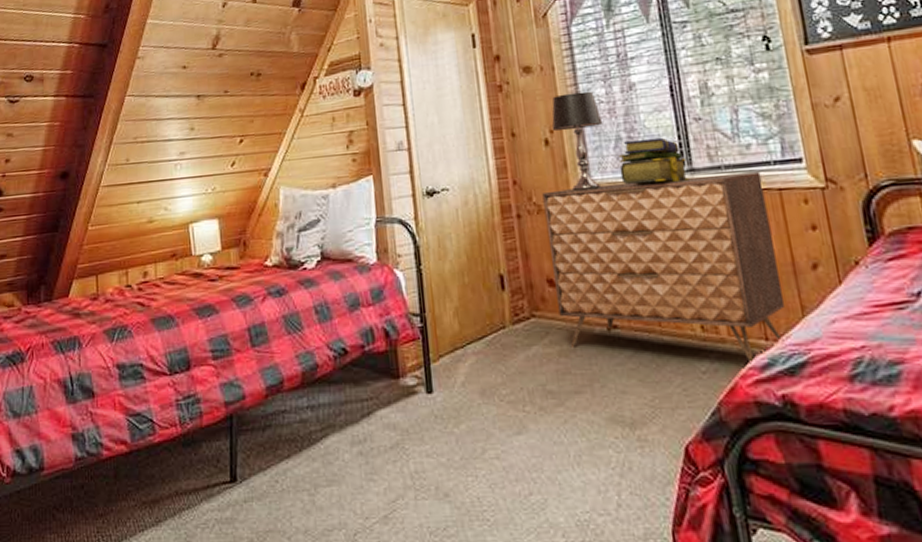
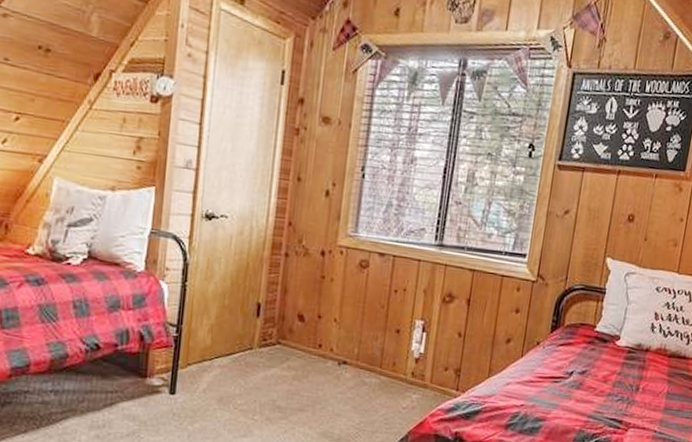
dresser: present [542,172,786,364] -> none [301,238,493,407]
table lamp: present [551,91,603,192] -> none [335,152,381,246]
stack of books: present [618,137,689,186] -> none [382,208,440,254]

